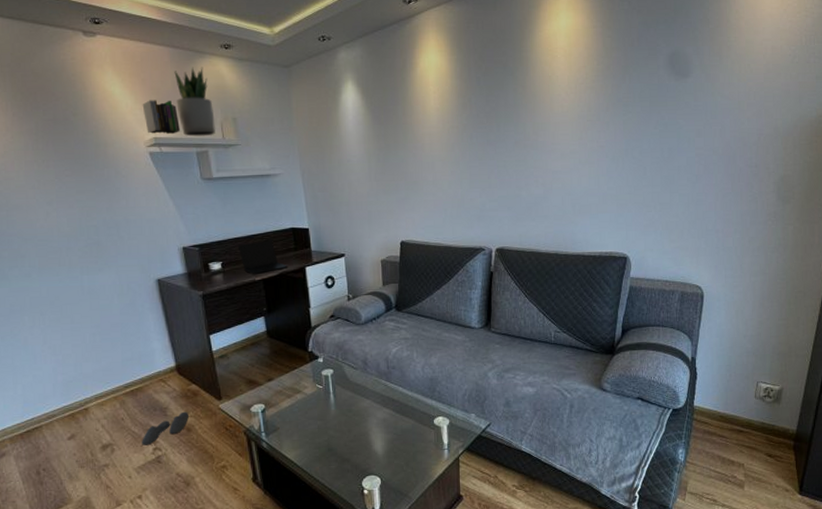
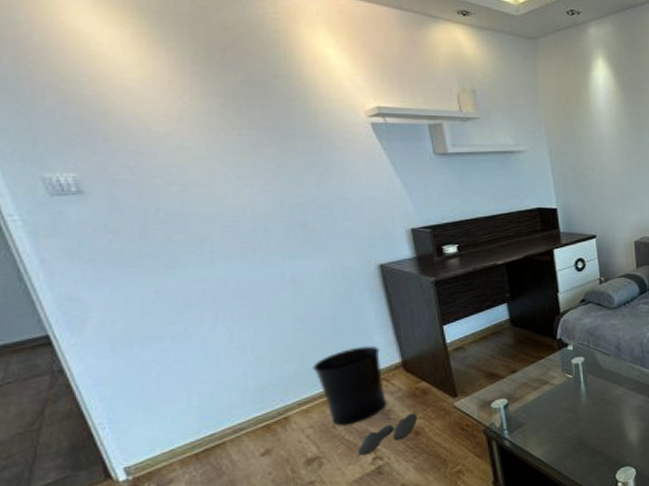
waste bin: none [106,350,164,418] -> present [313,346,386,425]
books: present [142,100,180,135] -> none [362,65,409,104]
planter: present [174,67,215,137] -> none [402,32,451,108]
laptop: present [238,240,287,275] -> none [477,221,533,259]

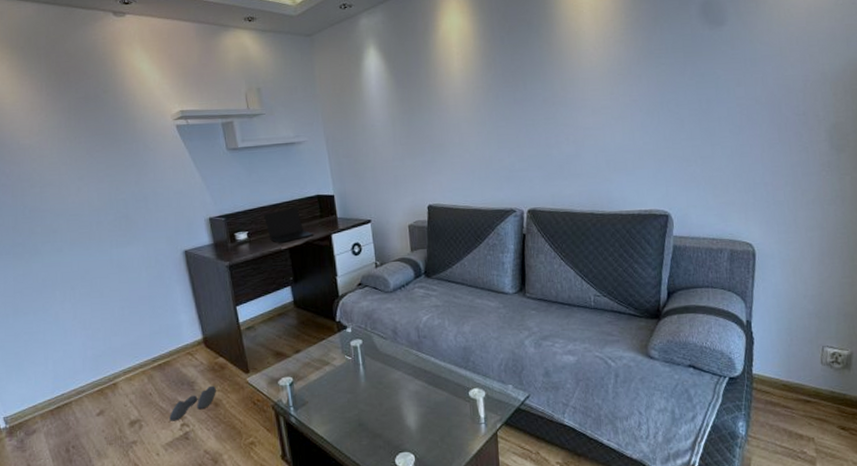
waste bin: present [313,346,386,425] -> none [134,323,191,393]
laptop: none [477,221,533,259] -> present [264,208,313,244]

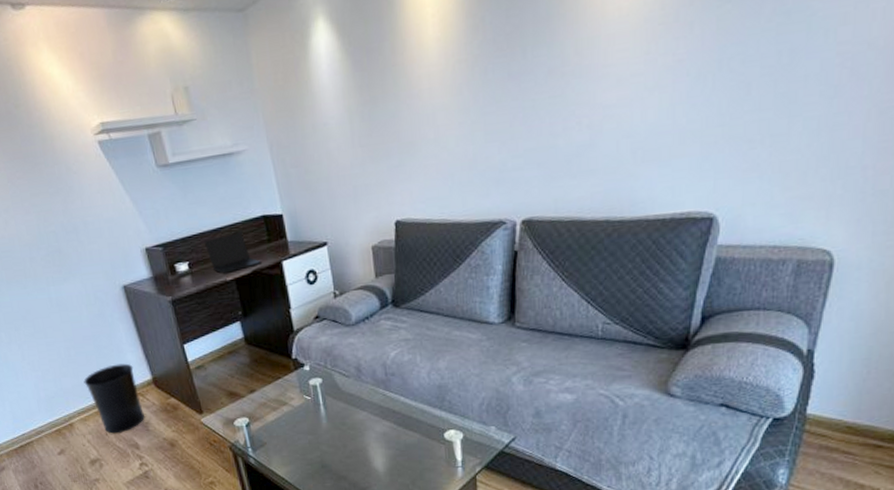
waste bin: none [134,323,191,393] -> present [83,363,145,433]
slippers: present [169,385,216,421] -> none [127,426,171,461]

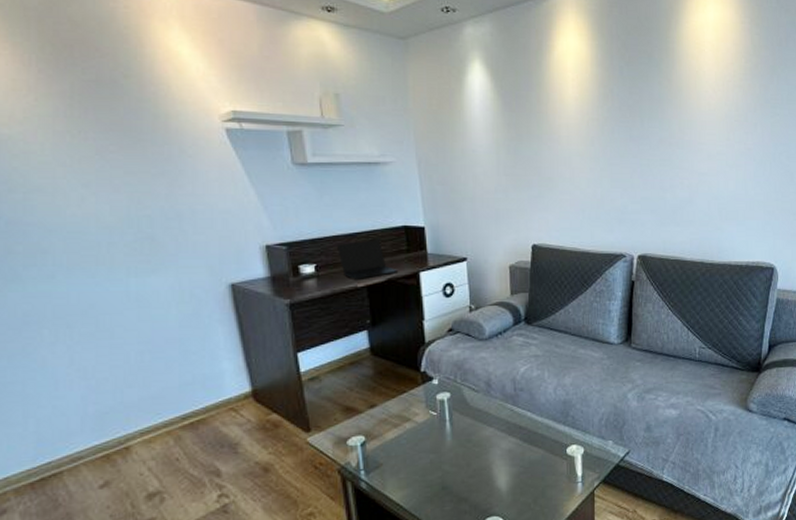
waste bin: present [83,363,145,433] -> none [156,372,234,458]

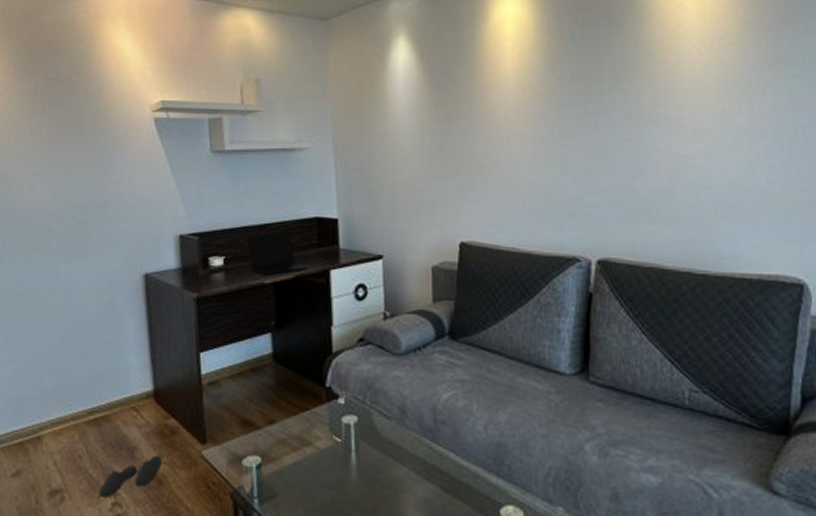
slippers: none [202,447,266,492] -> present [99,455,162,497]

